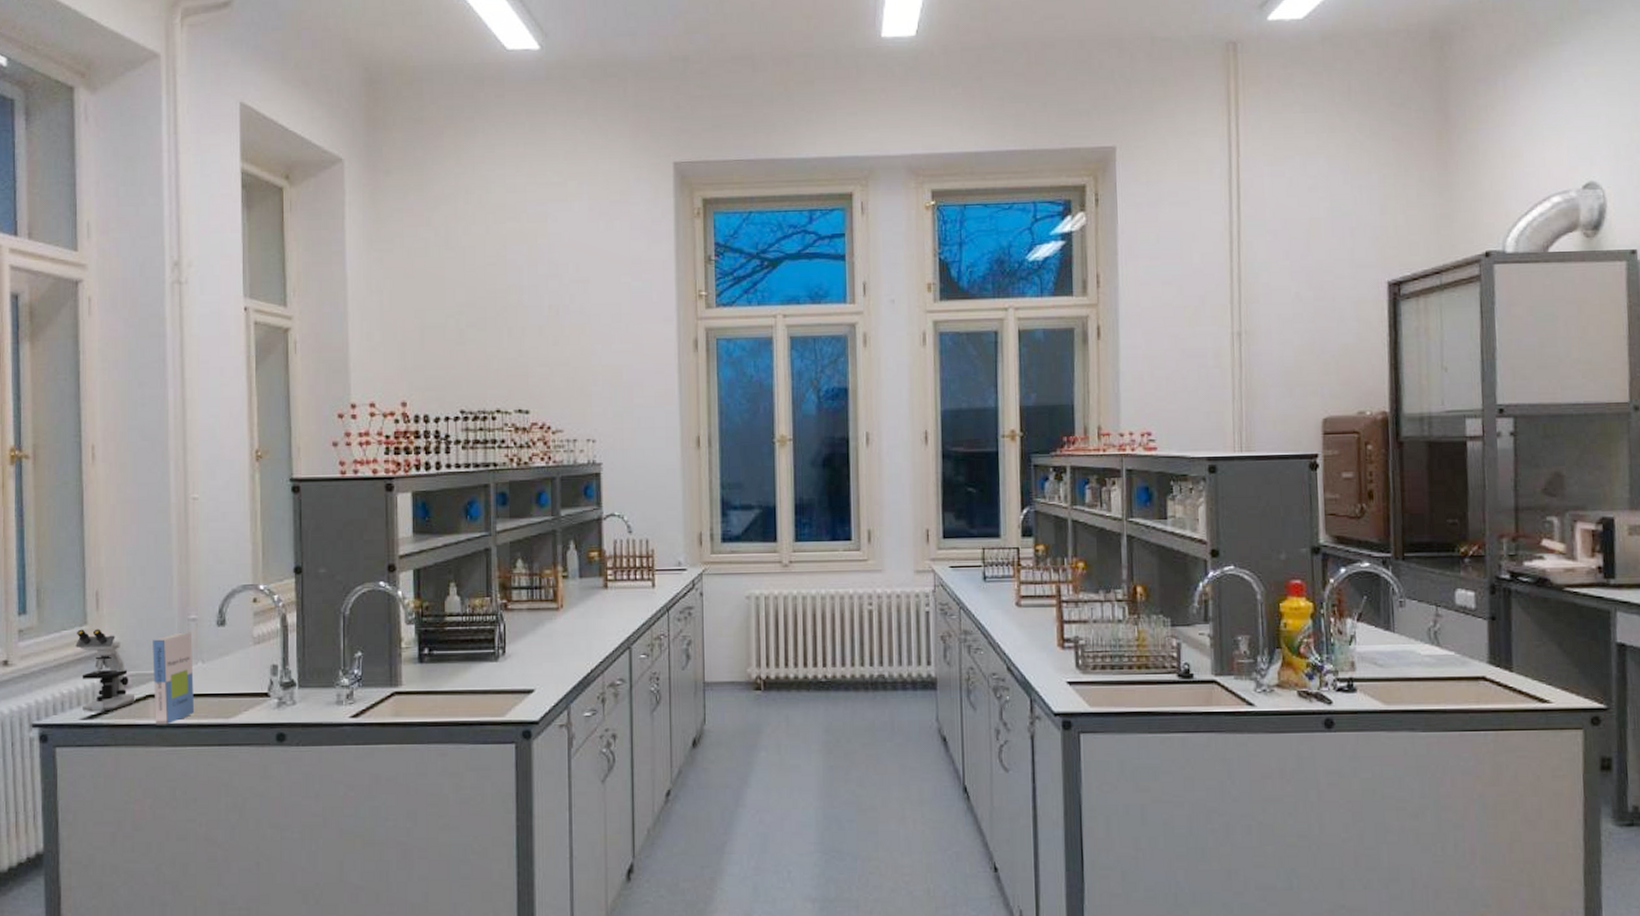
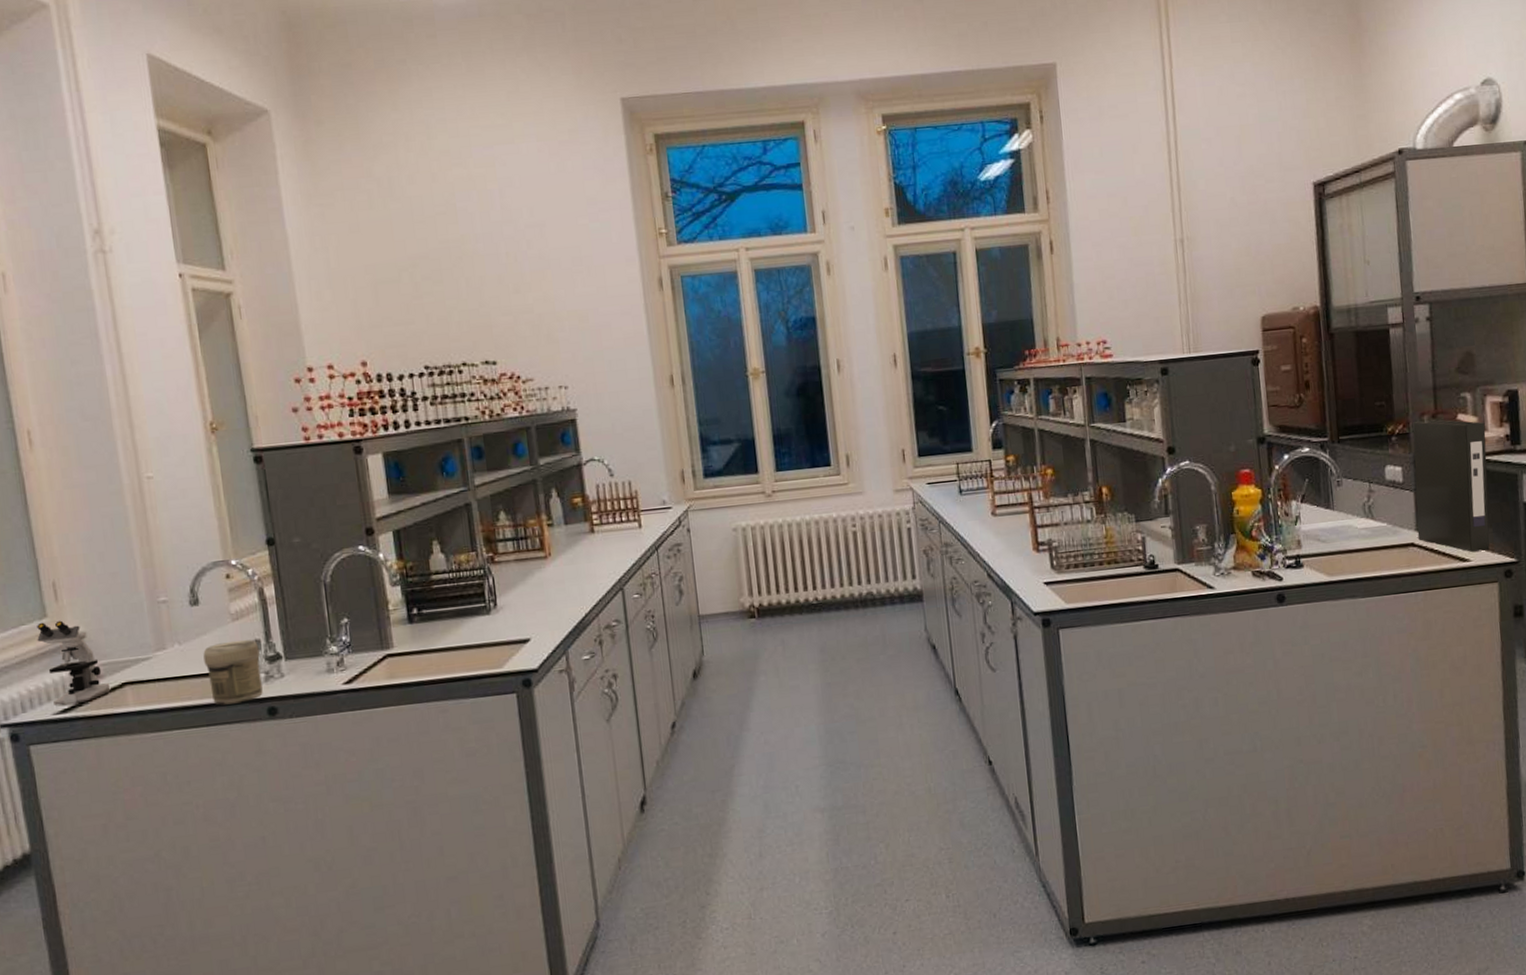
book: present [153,632,195,725] -> none [122,614,177,712]
jar: none [223,663,275,726] -> present [203,639,263,706]
binder: none [1489,543,1575,693] -> present [1413,419,1490,552]

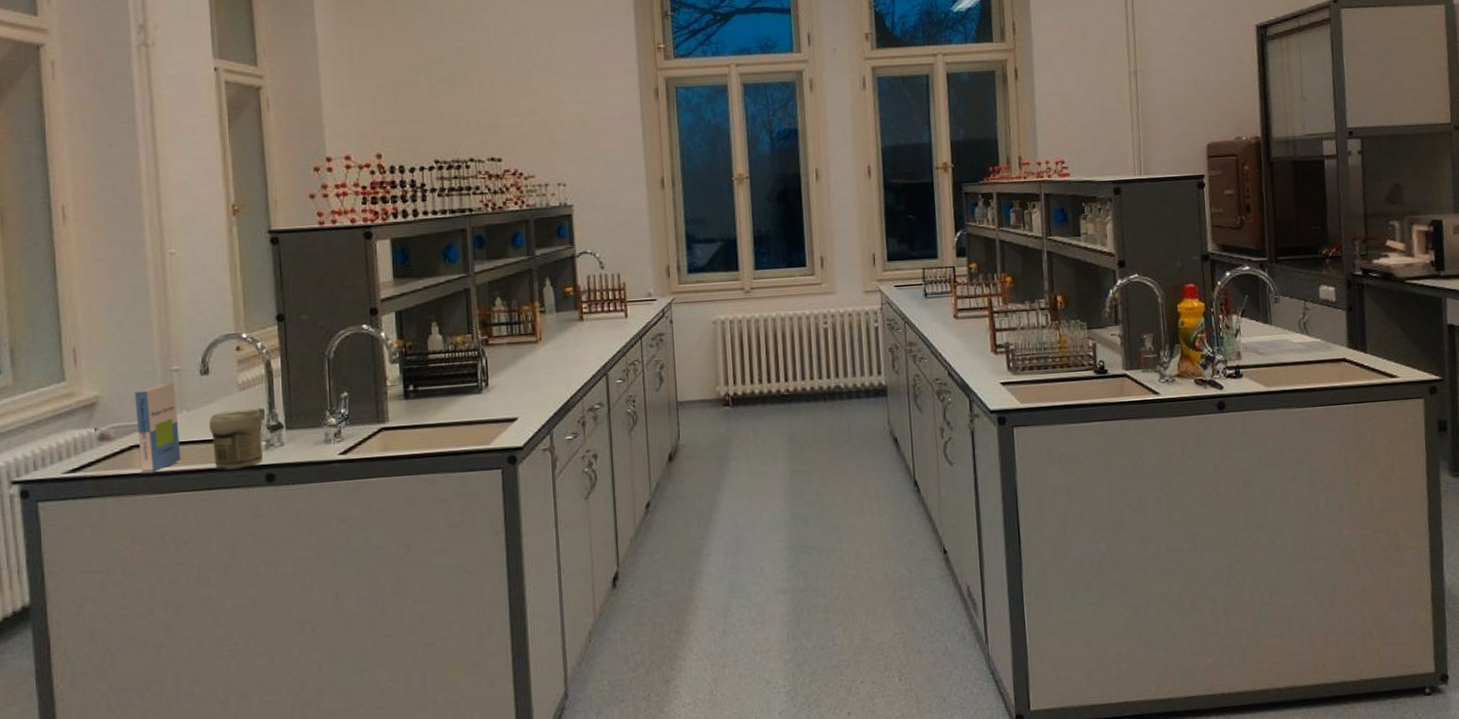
microscope: present [37,620,111,706] -> none [54,384,120,465]
book: none [122,614,177,712] -> present [135,382,182,474]
binder: present [1413,419,1490,552] -> none [1345,245,1416,369]

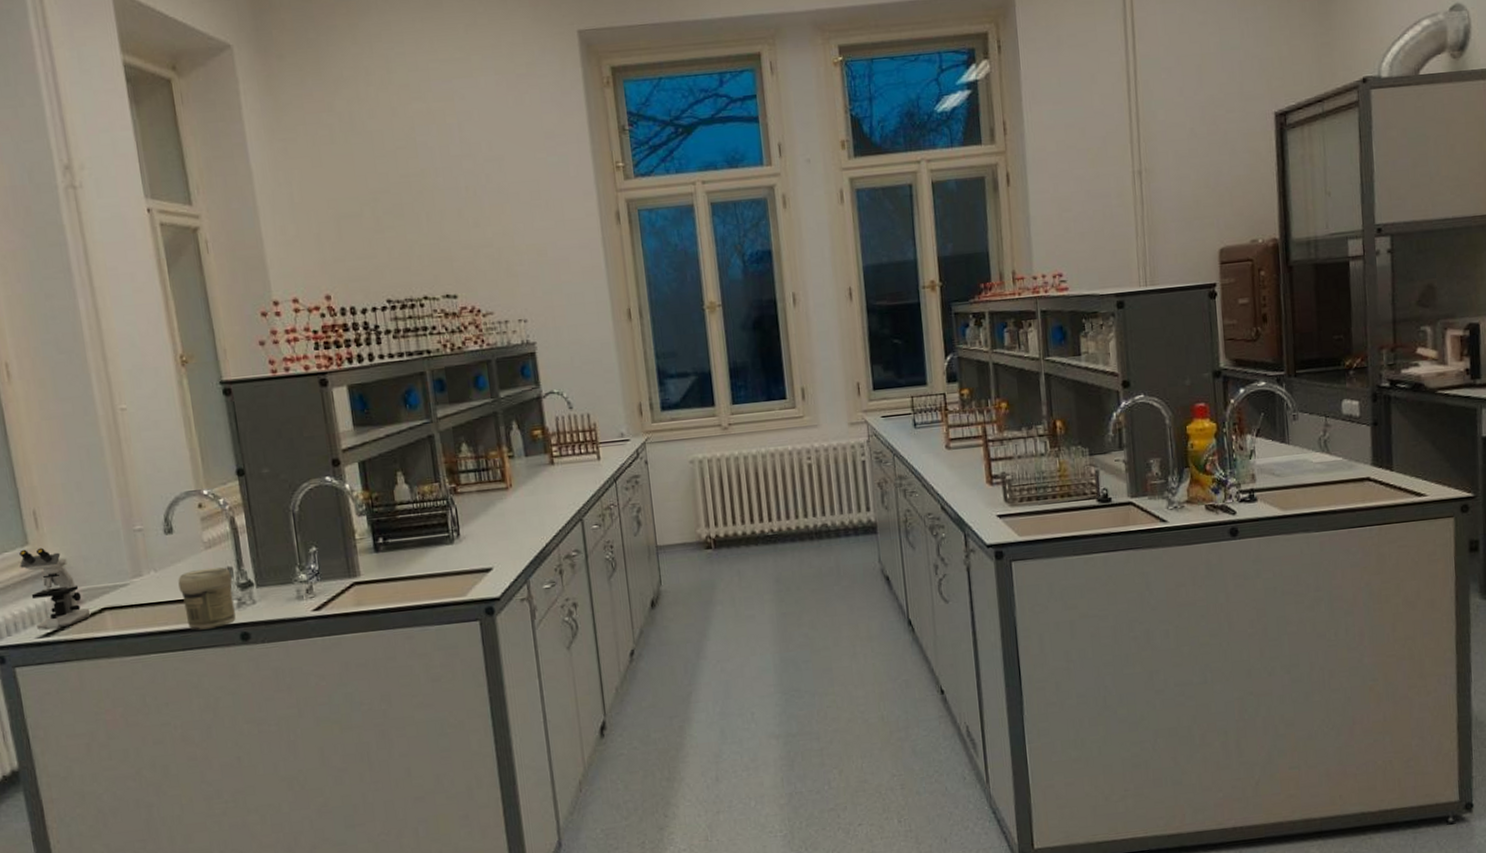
microscope: none [54,384,120,465] -> present [19,547,91,630]
book: present [135,382,182,474] -> none [100,542,154,637]

